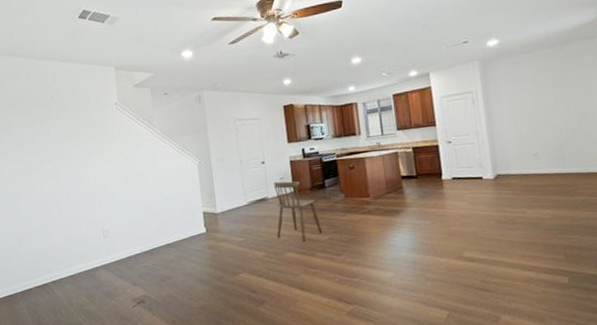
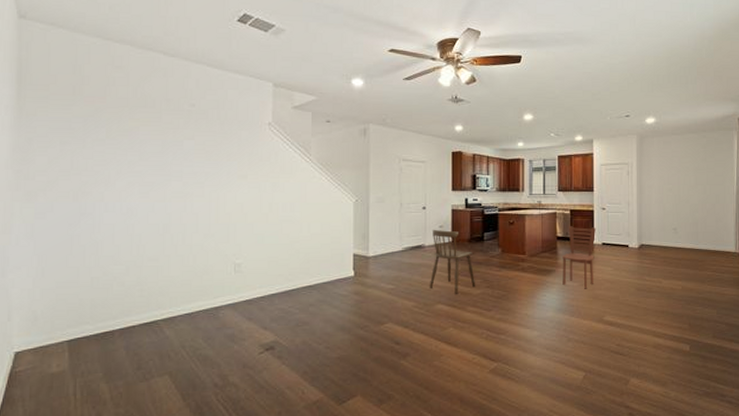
dining chair: none [409,162,447,227] -> present [562,226,597,289]

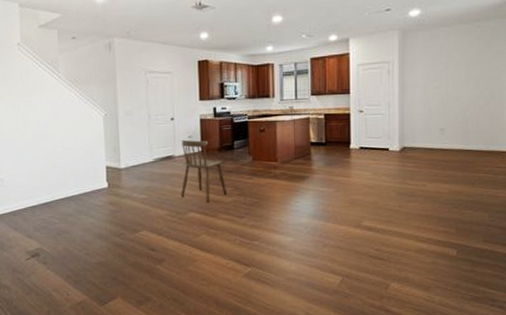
dining chair: present [562,226,597,289] -> none [317,131,354,195]

